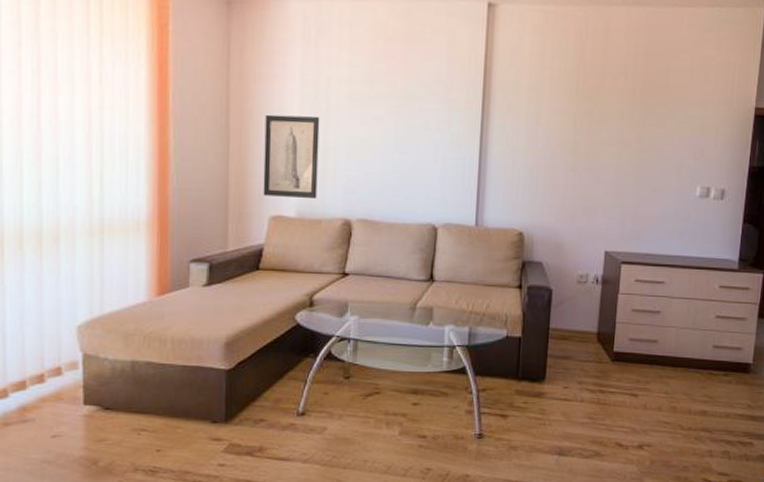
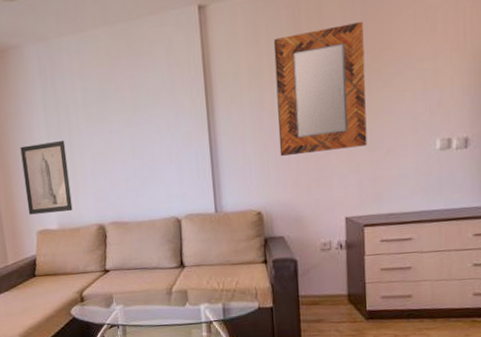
home mirror: none [549,54,644,181] -> present [273,22,367,156]

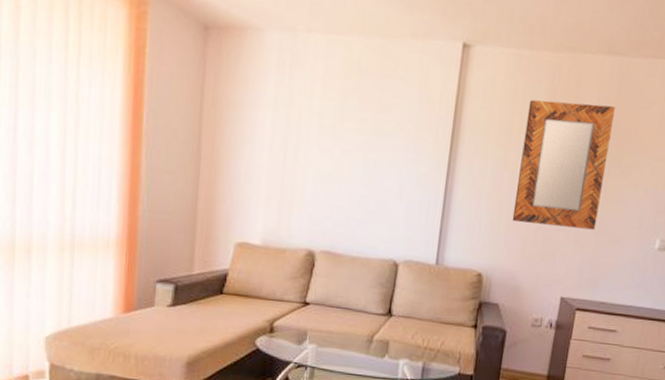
wall art: present [20,140,73,215] -> none [230,142,290,228]

